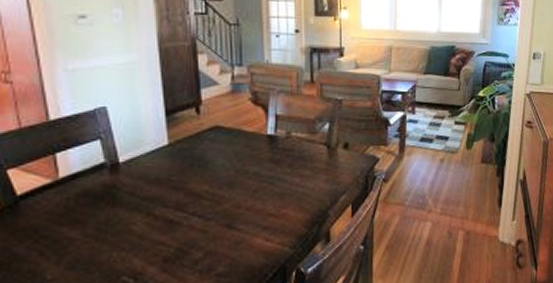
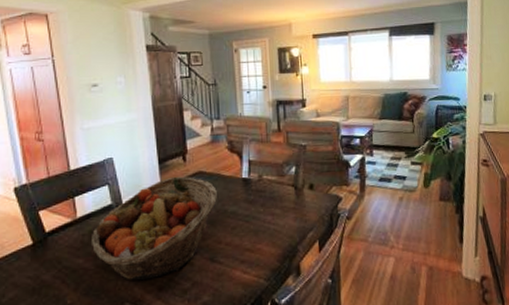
fruit basket: none [77,131,237,252] -> present [90,176,217,281]

